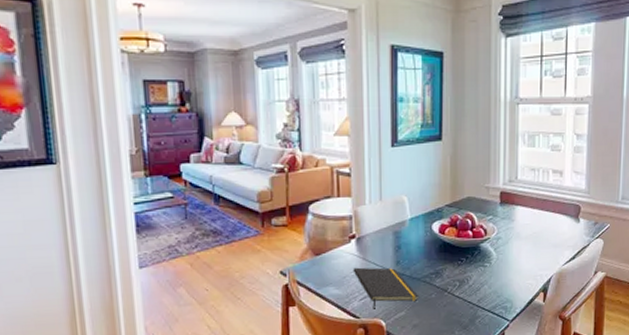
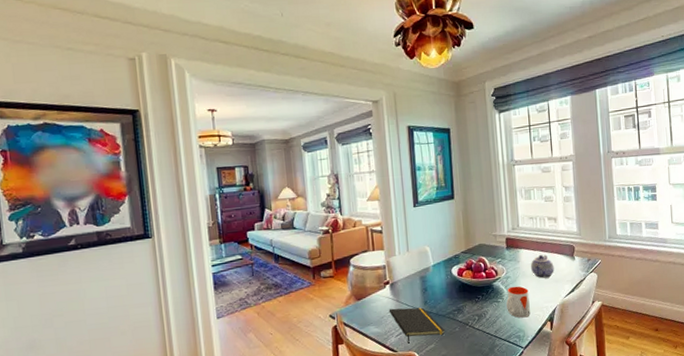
mug: none [494,249,522,287] -> present [506,286,530,318]
teapot: none [526,213,554,242] -> present [530,254,554,278]

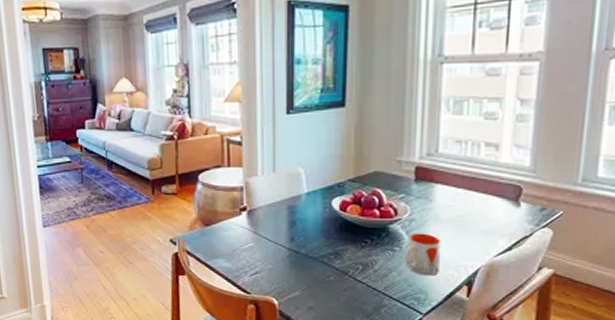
notepad: present [389,307,446,344] -> none [243,241,316,286]
teapot: present [530,254,554,278] -> none [447,193,485,227]

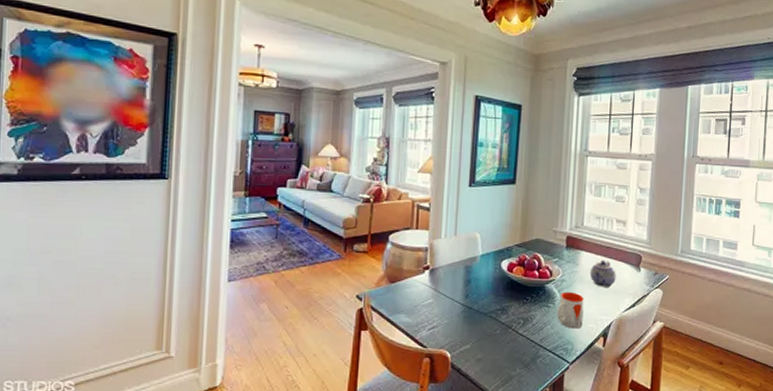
teapot: none [447,193,485,227] -> present [589,259,616,287]

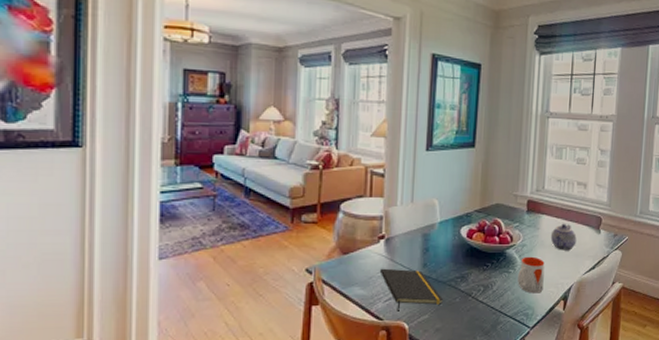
notepad: none [424,297,485,340] -> present [379,268,444,312]

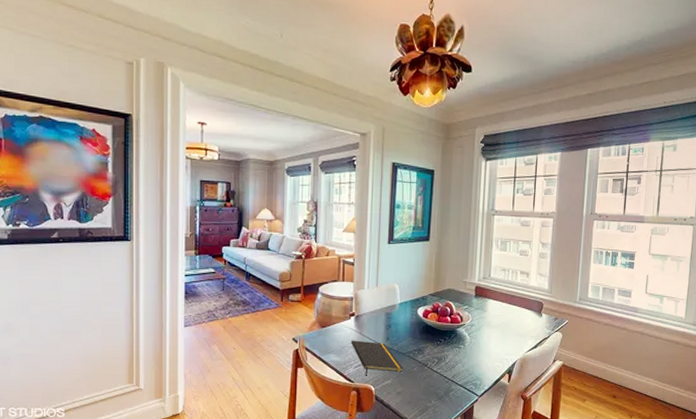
mug: present [518,256,545,294] -> none [467,335,491,367]
teapot: present [550,223,577,251] -> none [496,307,520,331]

